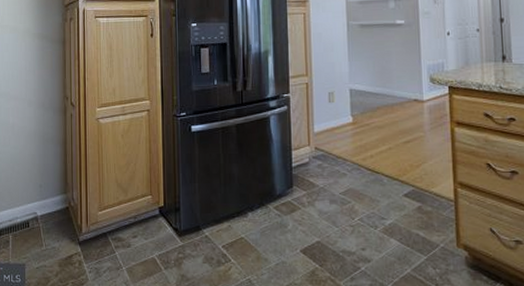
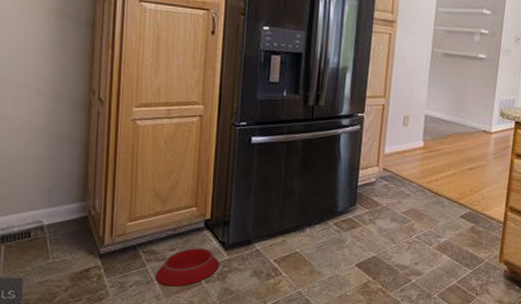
pet bowl: none [123,234,175,273] -> present [155,247,220,287]

